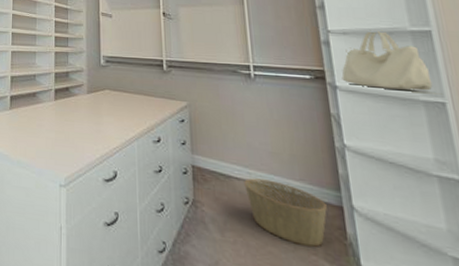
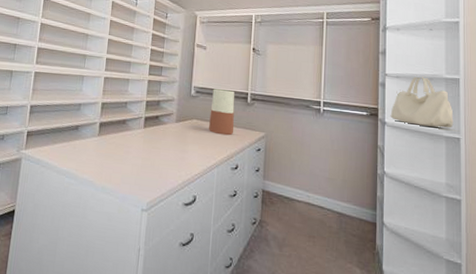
vase: none [123,57,152,106] -> present [209,89,235,136]
basket: present [244,178,327,247] -> none [303,200,364,257]

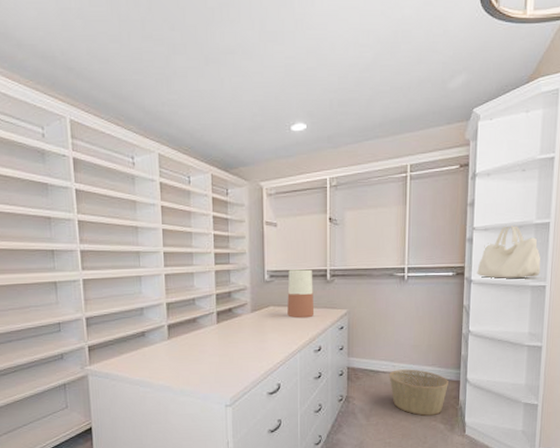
basket: none [303,200,364,257] -> present [389,369,448,416]

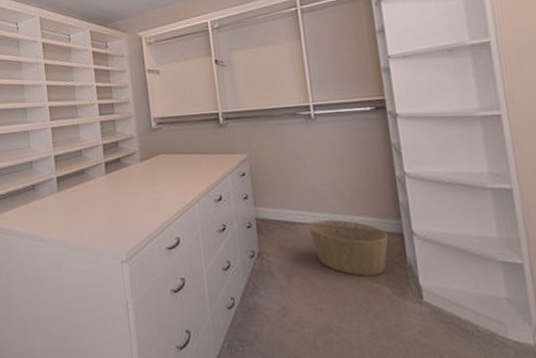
vase: present [287,269,315,319] -> none [176,114,210,166]
handbag: present [477,224,541,279] -> none [402,48,490,111]

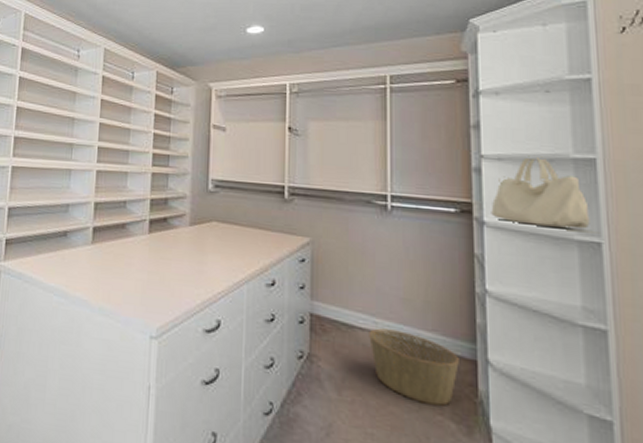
handbag: none [402,48,490,111] -> present [491,155,590,229]

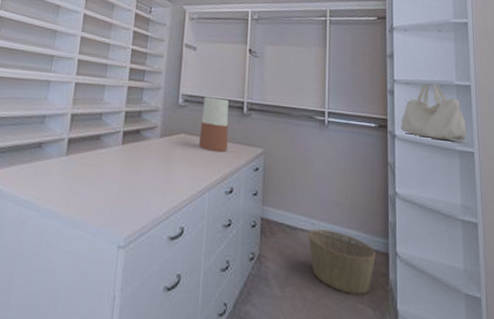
vase: none [234,181,268,242] -> present [199,97,230,153]

